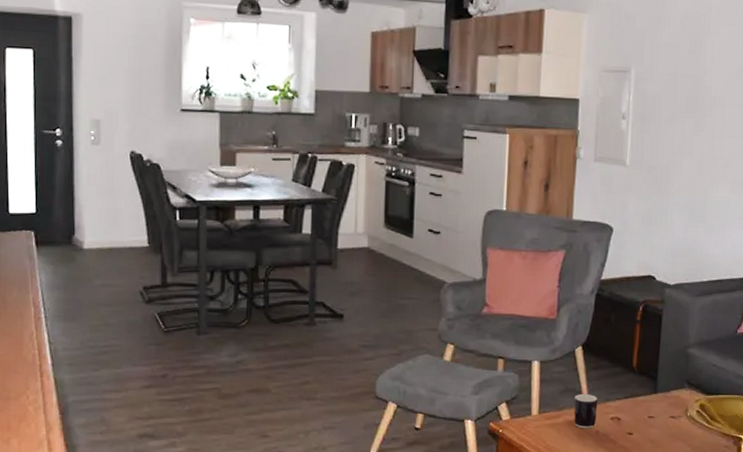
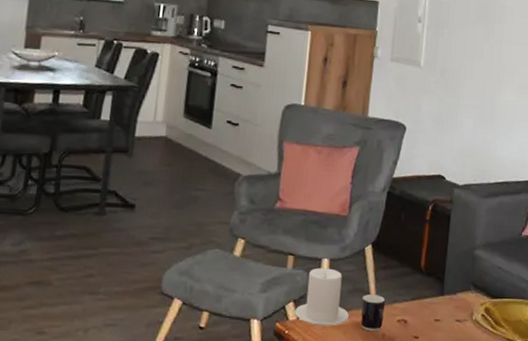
candle: none [508,370,563,425] -> present [295,267,350,326]

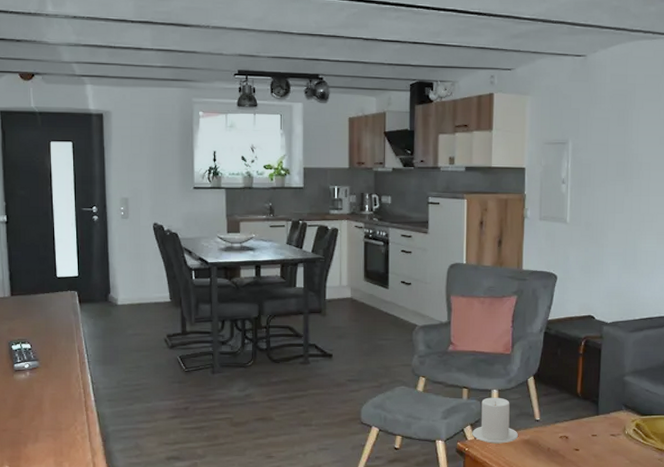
mug: present [360,293,386,332] -> none [527,416,549,447]

